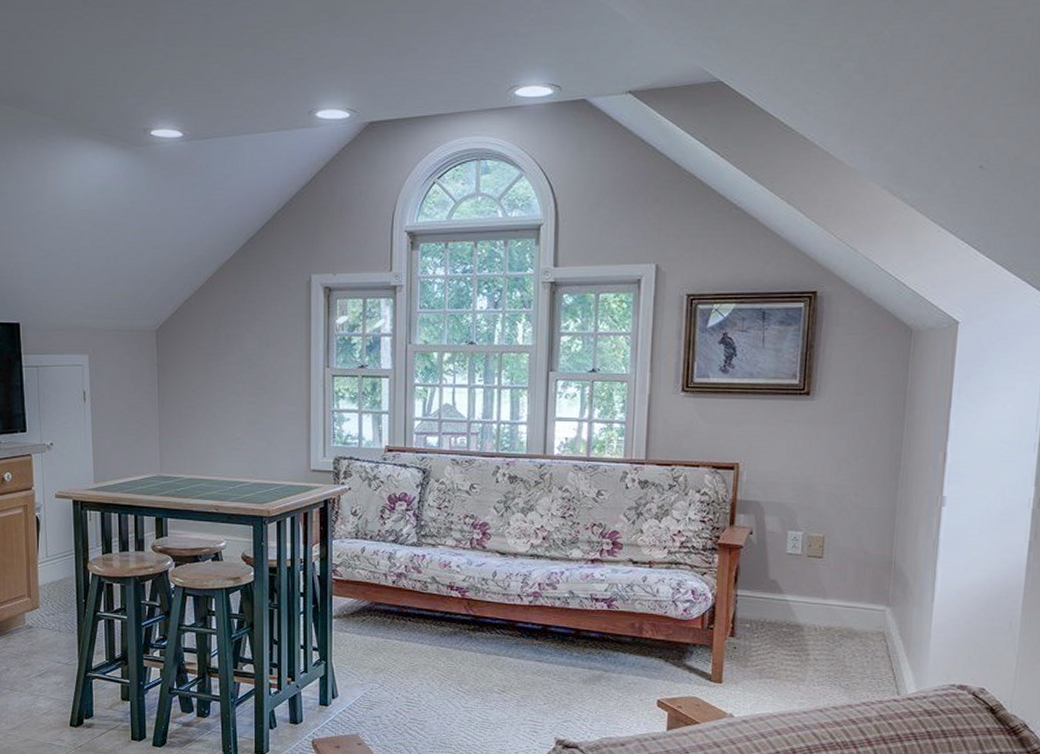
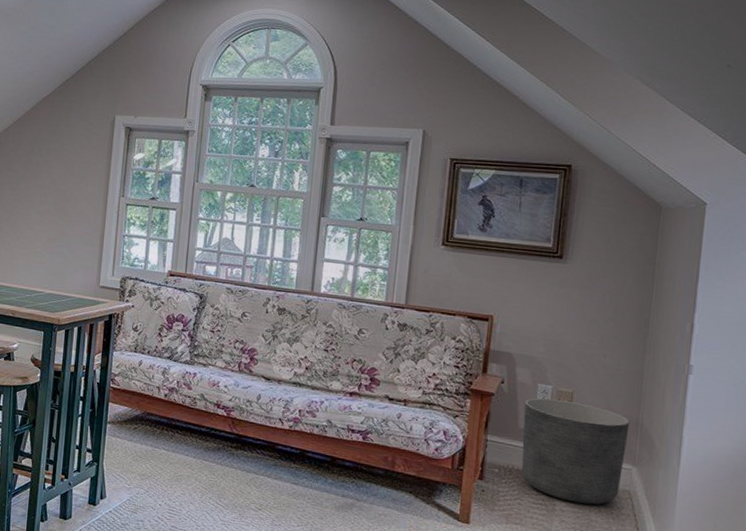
planter: none [773,545,883,651] -> present [521,398,630,505]

